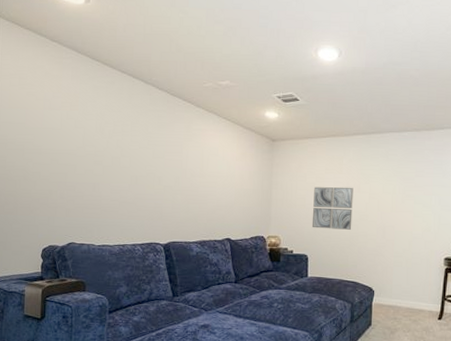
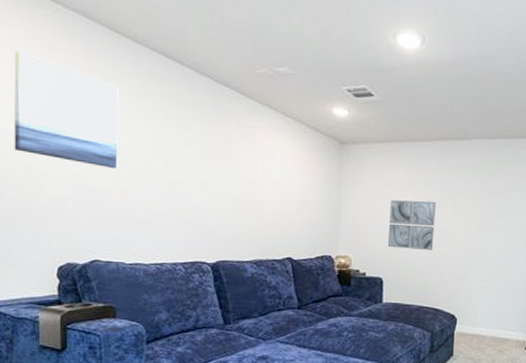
wall art: none [15,78,96,167] -> present [14,50,119,168]

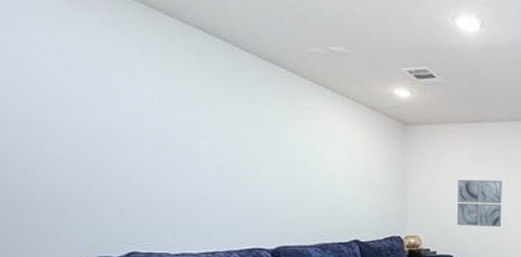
wall art: present [14,50,119,168] -> none [10,18,153,152]

